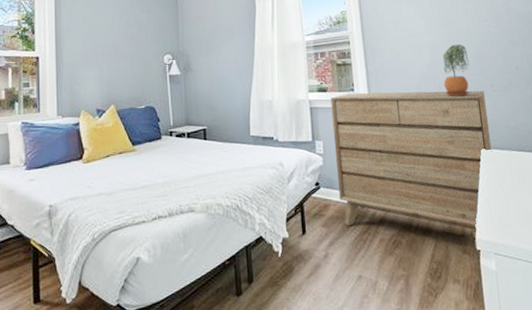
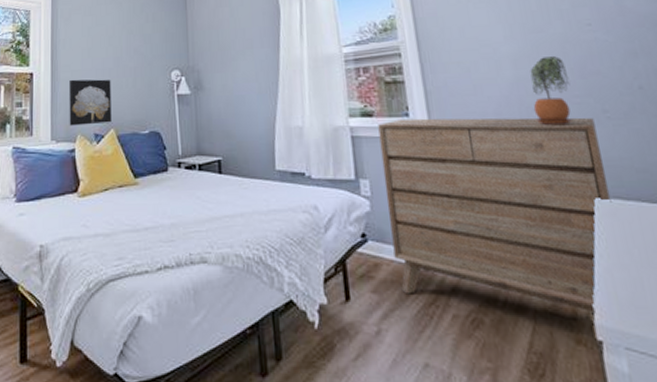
wall art: none [73,62,112,103] -> present [69,79,112,126]

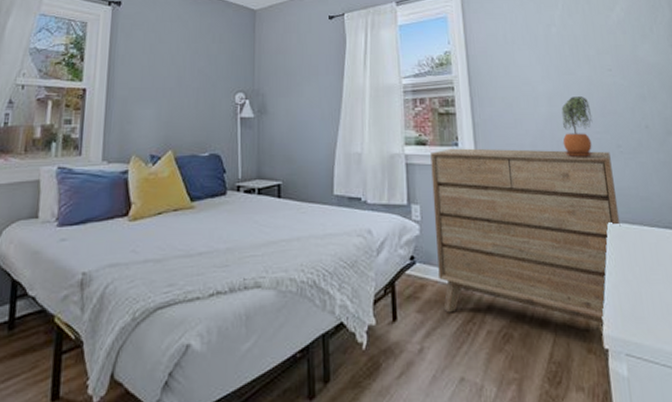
wall art: present [69,79,112,126] -> none [123,97,172,146]

